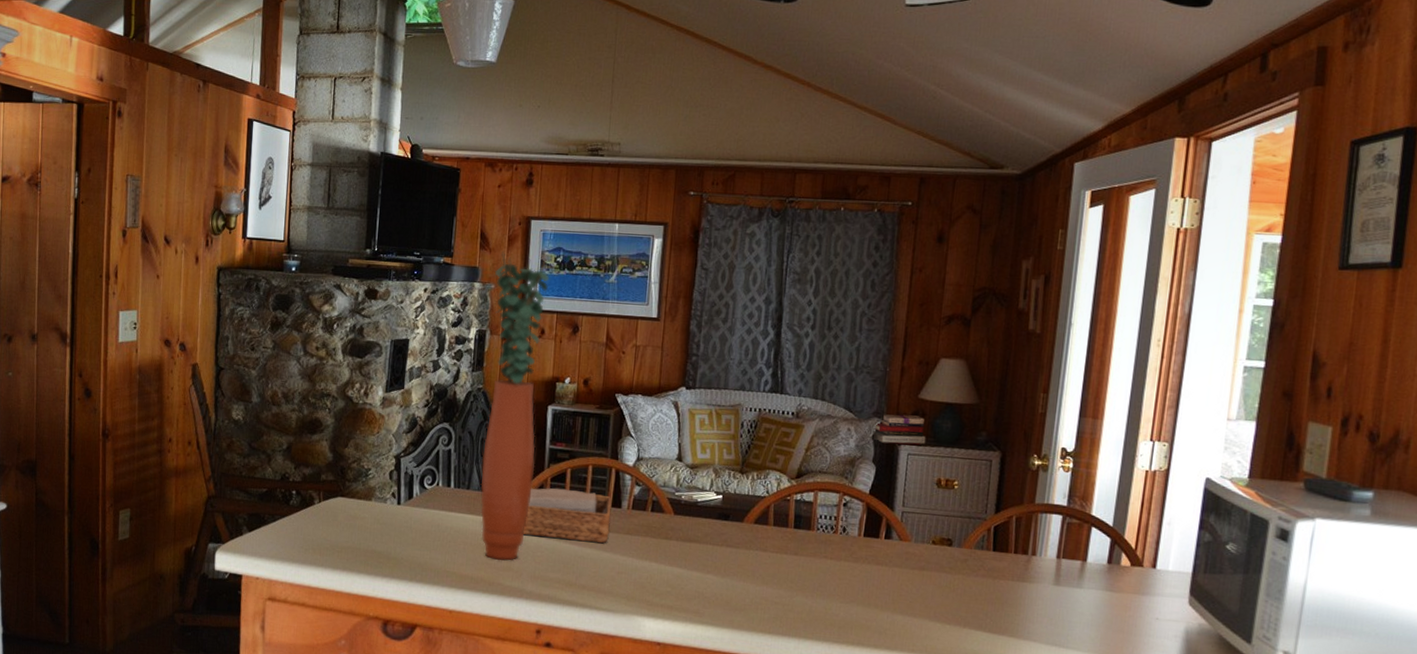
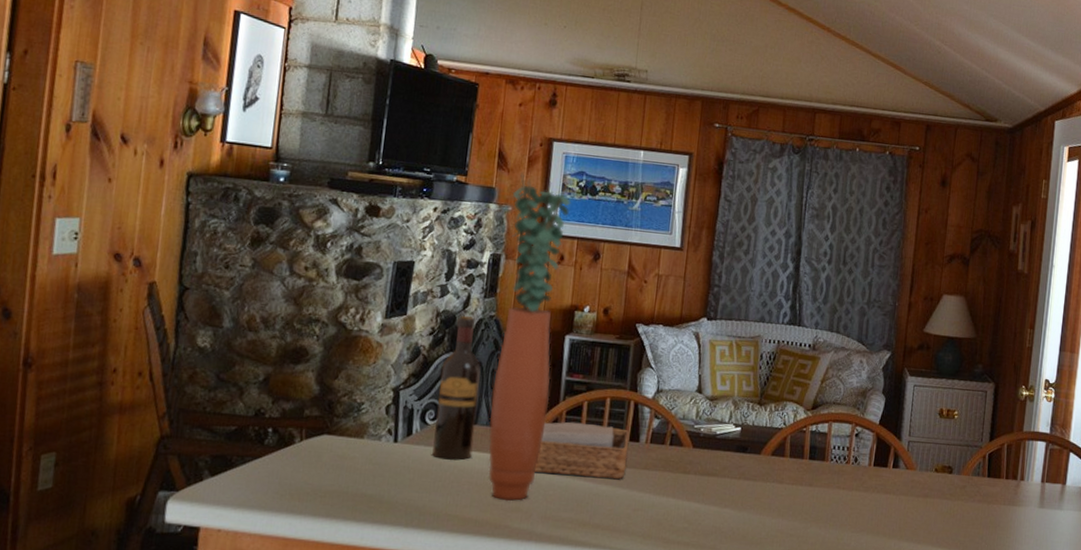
wine bottle: none [431,389,472,523] -> present [432,316,481,461]
books: present [872,414,926,446] -> none [882,347,930,378]

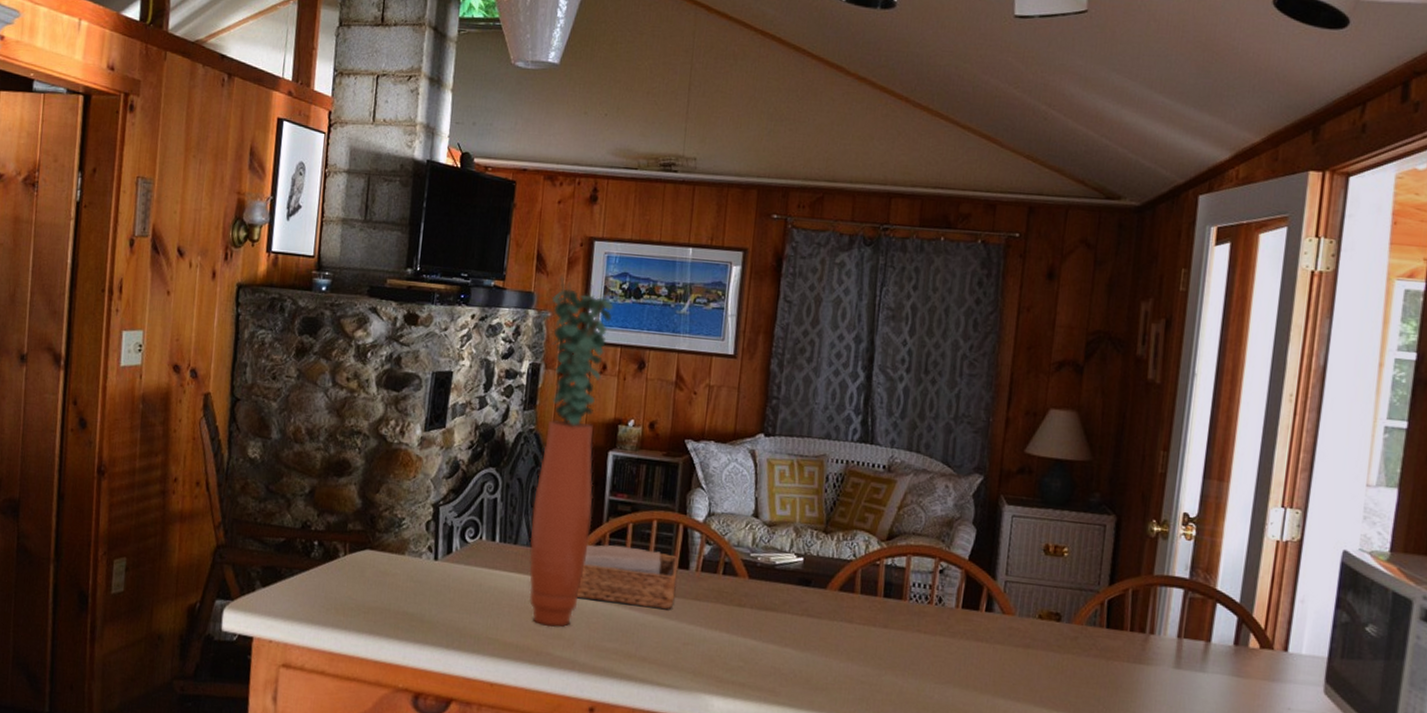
wine bottle: present [432,316,481,461] -> none [472,429,521,582]

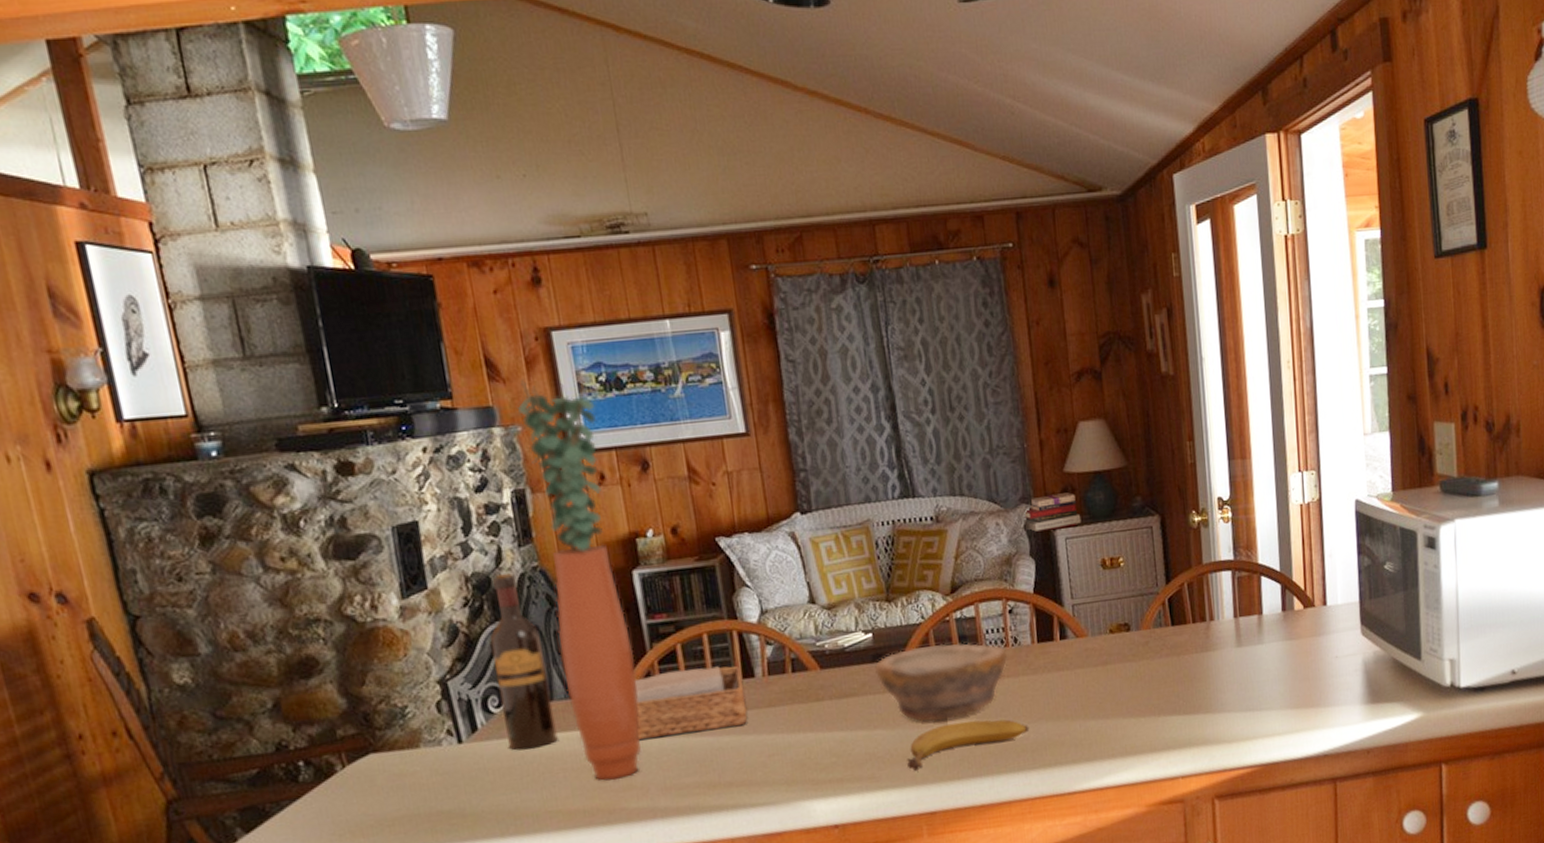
wine bottle: none [472,429,521,582] -> present [489,573,558,751]
bowl: none [797,580,930,659] -> present [874,642,1008,722]
fruit: none [808,661,936,697] -> present [907,719,1030,771]
books: none [973,470,1033,507] -> present [1023,492,1082,533]

